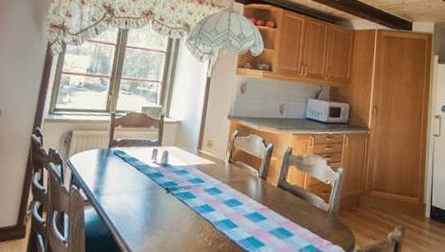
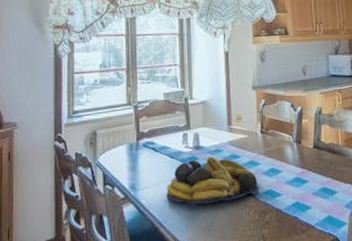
fruit bowl: none [126,175,217,223] -> present [166,155,259,204]

